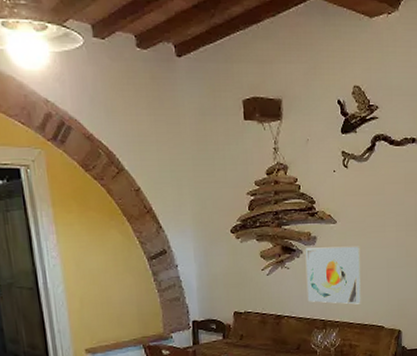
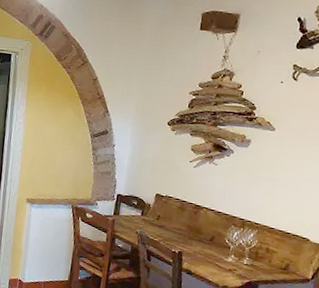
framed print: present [305,246,361,305] -> none [231,149,296,212]

